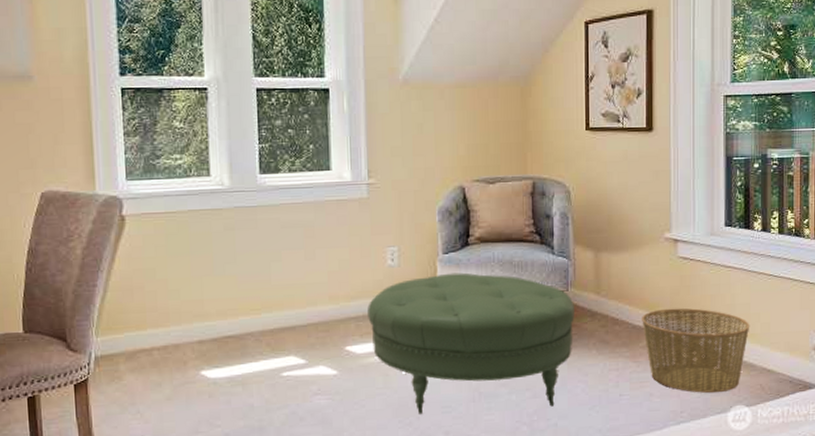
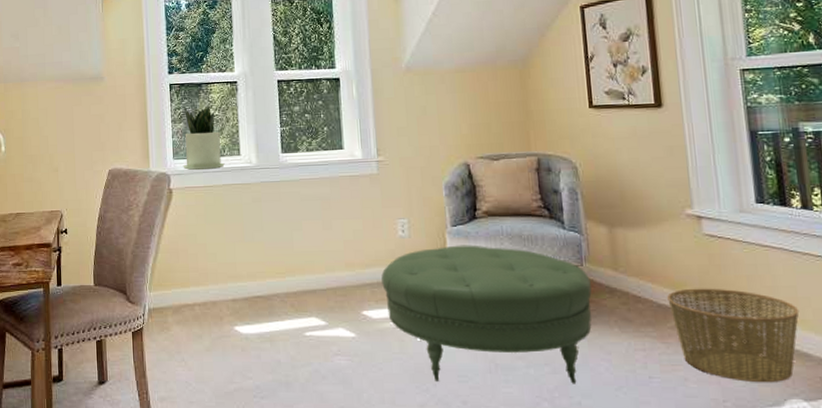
planter: none [138,116,191,194] -> present [183,105,225,171]

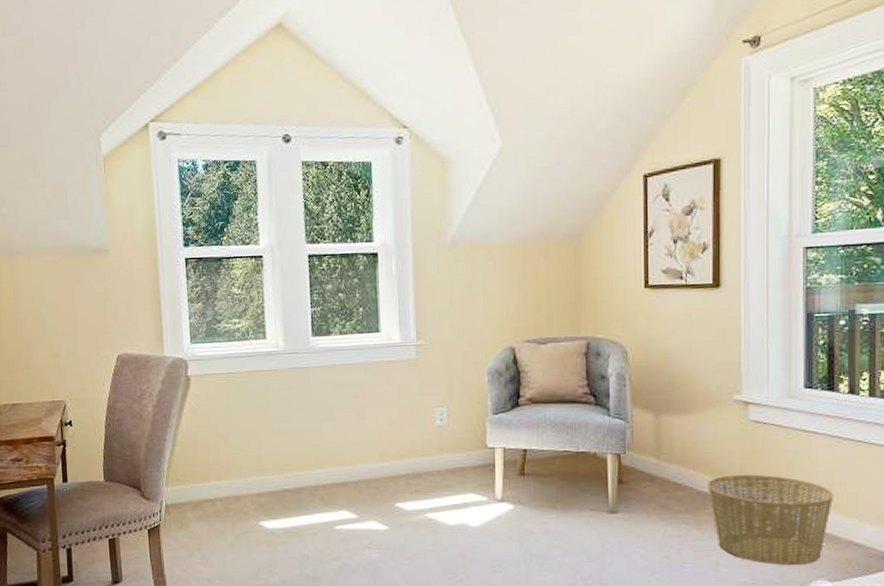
planter: present [183,105,225,171] -> none [201,283,249,356]
ottoman: present [381,245,592,384] -> none [417,433,632,572]

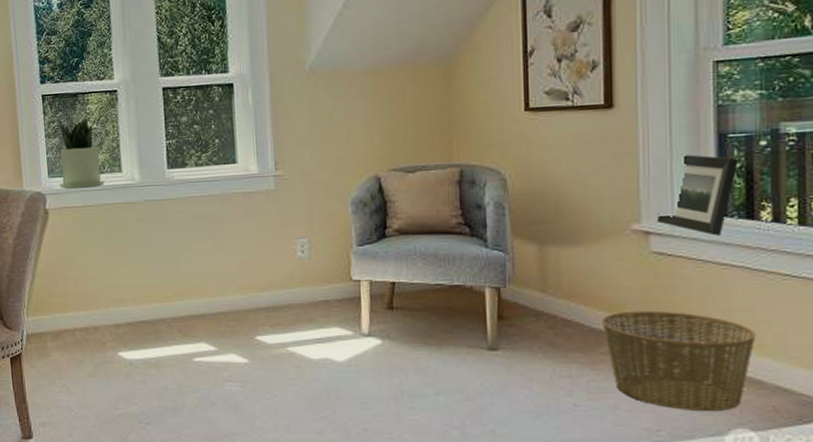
planter: none [201,283,249,356] -> present [59,118,105,190]
picture frame: none [754,331,822,406] -> present [656,154,738,236]

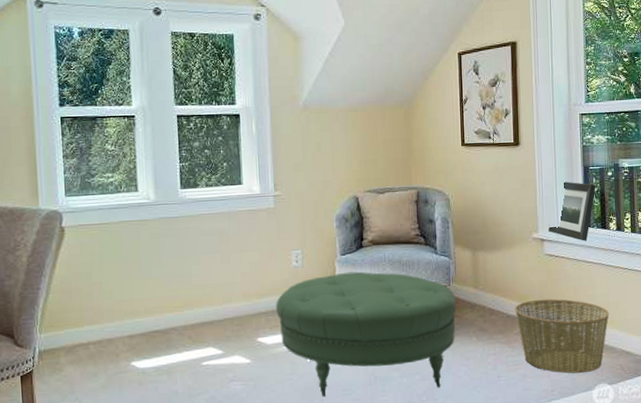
planter: present [59,118,105,190] -> none [76,140,121,208]
ottoman: none [277,265,514,412] -> present [276,271,456,397]

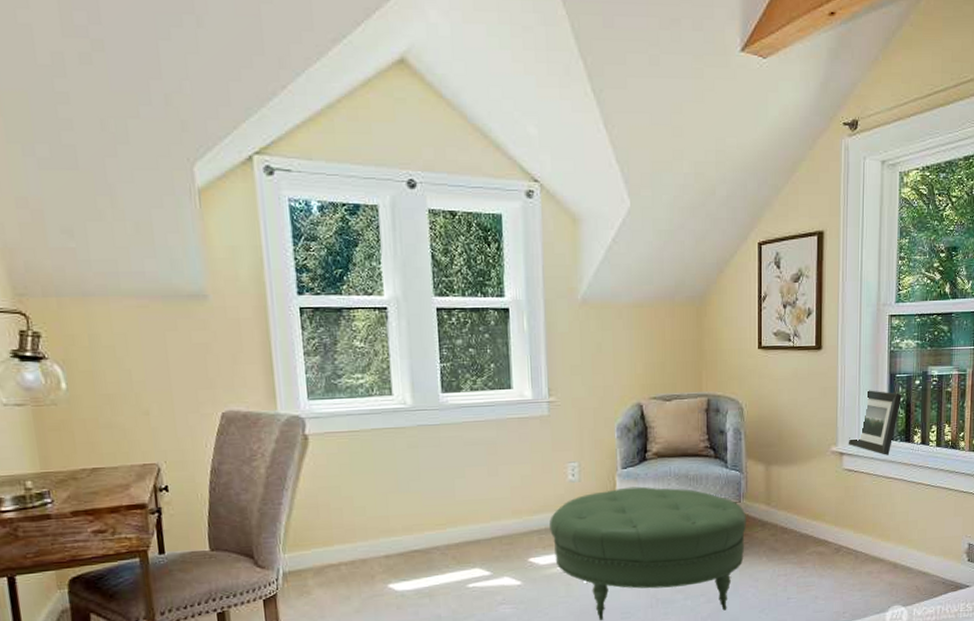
basket: present [515,298,610,374] -> none [809,516,908,595]

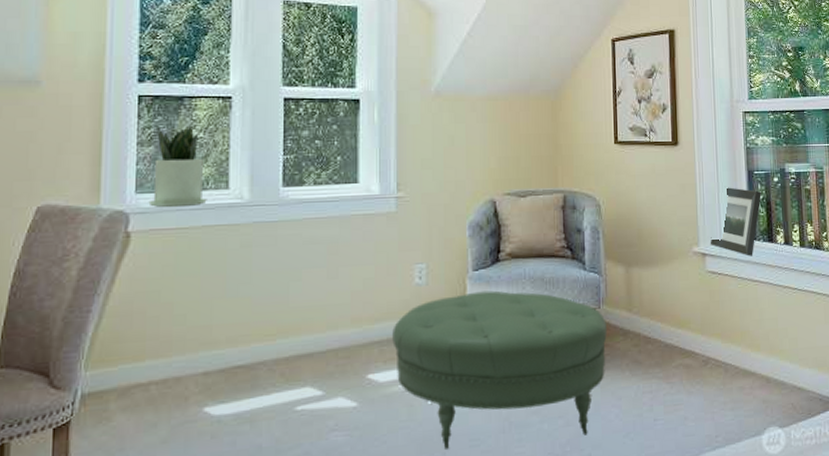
planter: none [320,335,374,413] -> present [148,125,207,208]

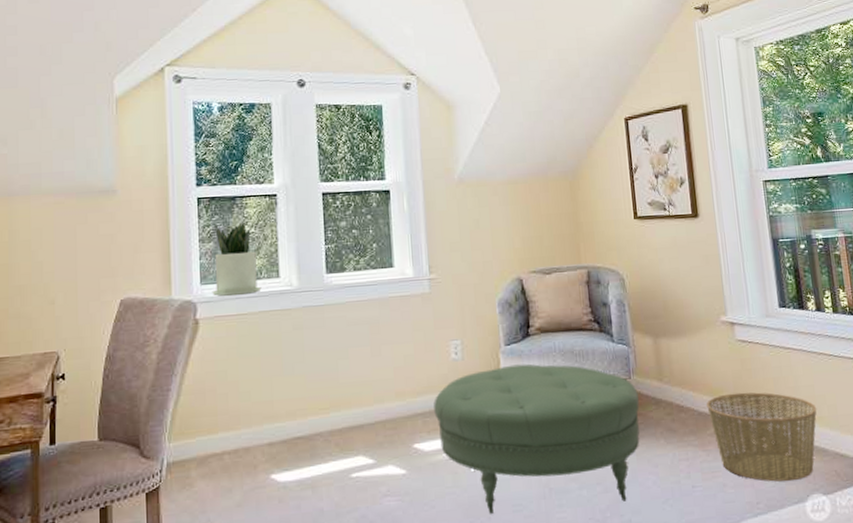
basket: none [674,324,779,415] -> present [706,392,817,482]
picture frame: present [710,187,761,257] -> none [737,256,789,324]

